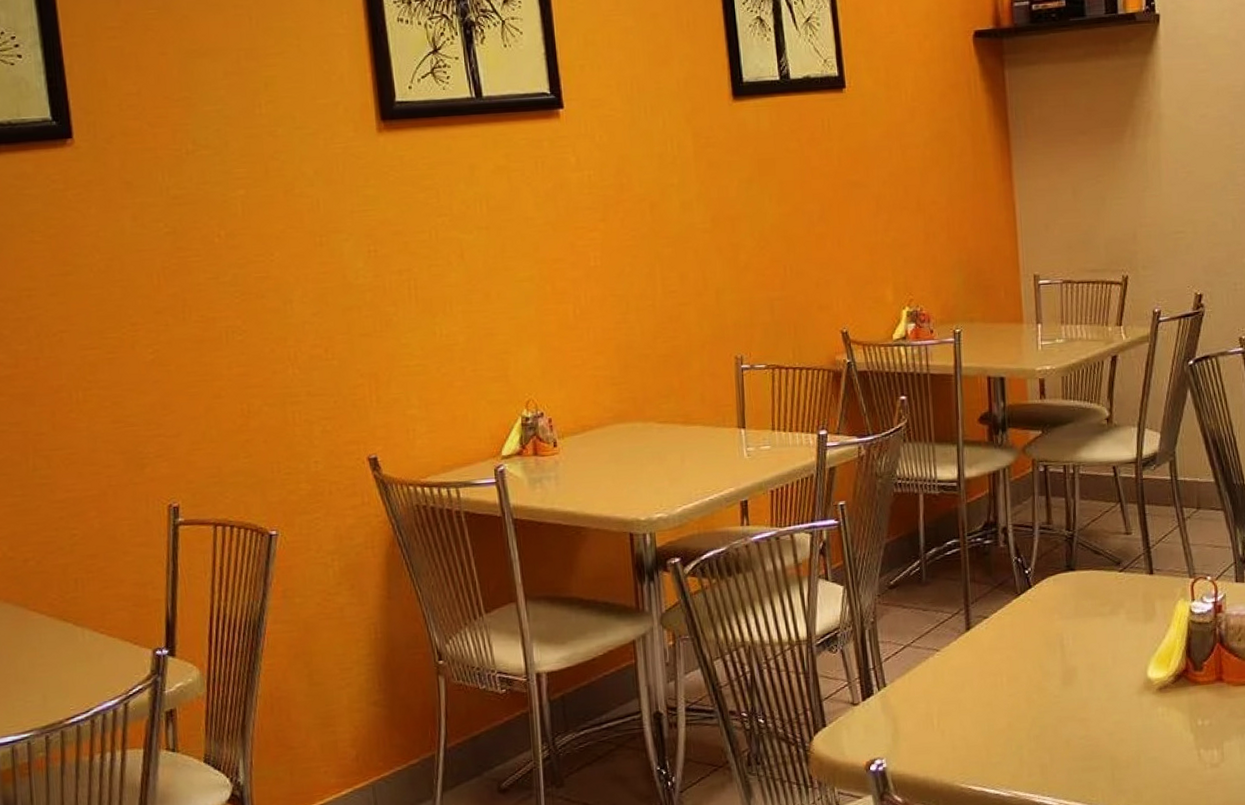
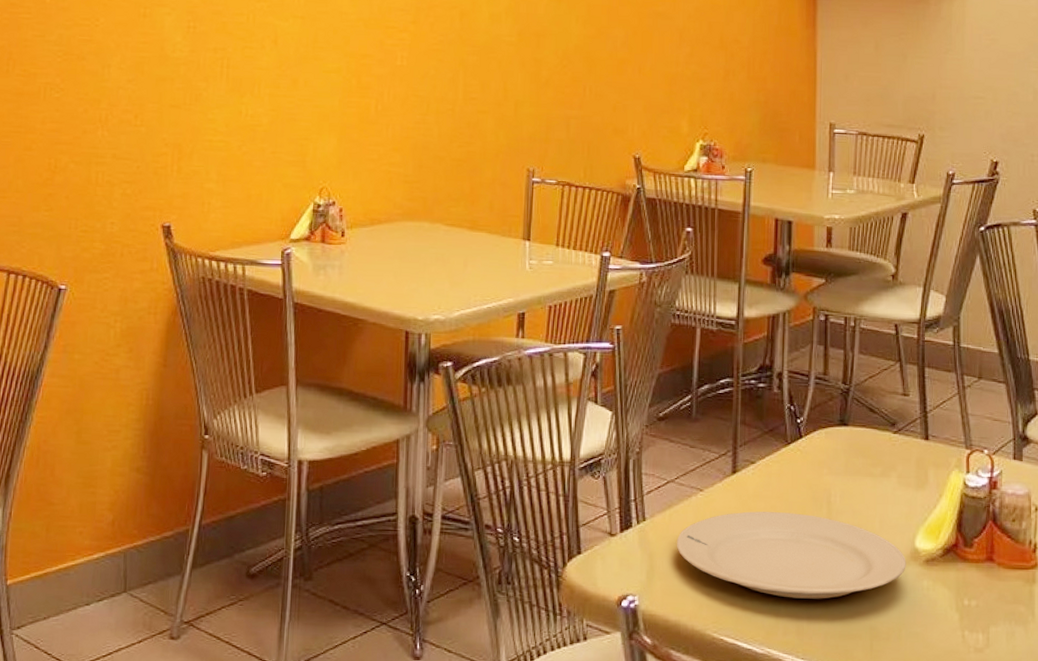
plate: none [918,660,1141,741] -> present [676,511,906,599]

